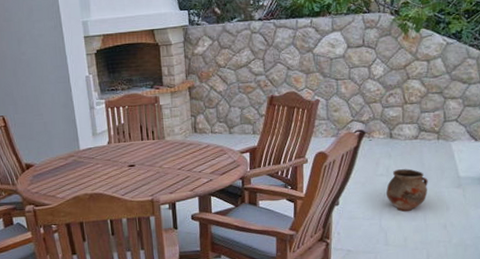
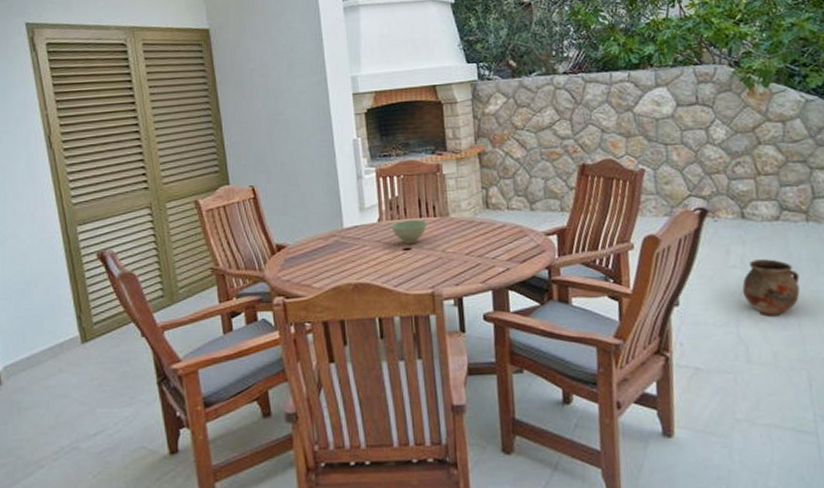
bowl: none [118,142,148,162] -> present [391,220,427,245]

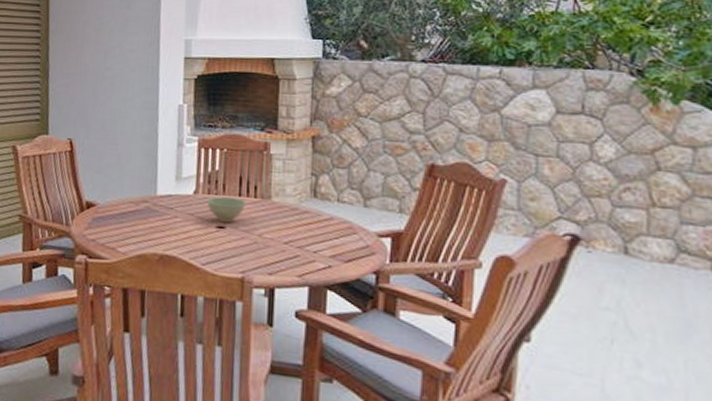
clay pot: present [742,259,800,318] -> none [615,305,693,379]

